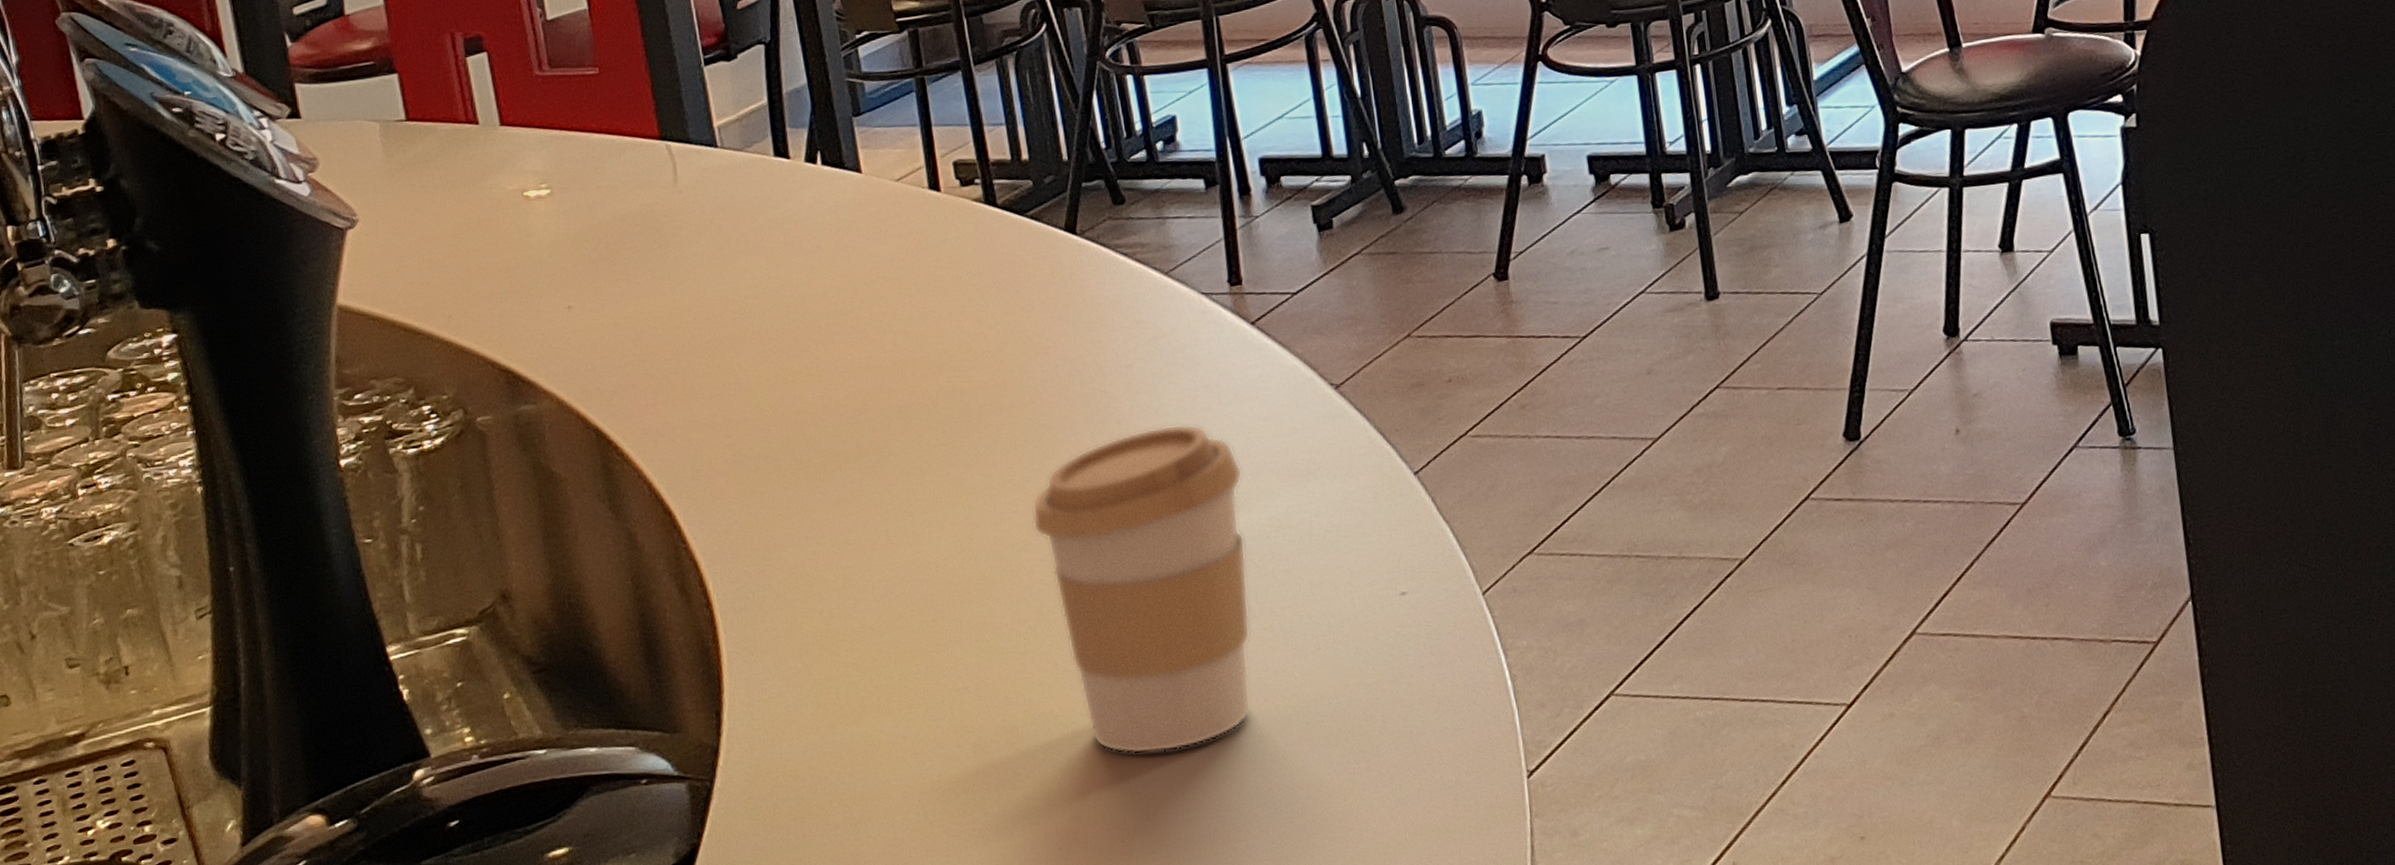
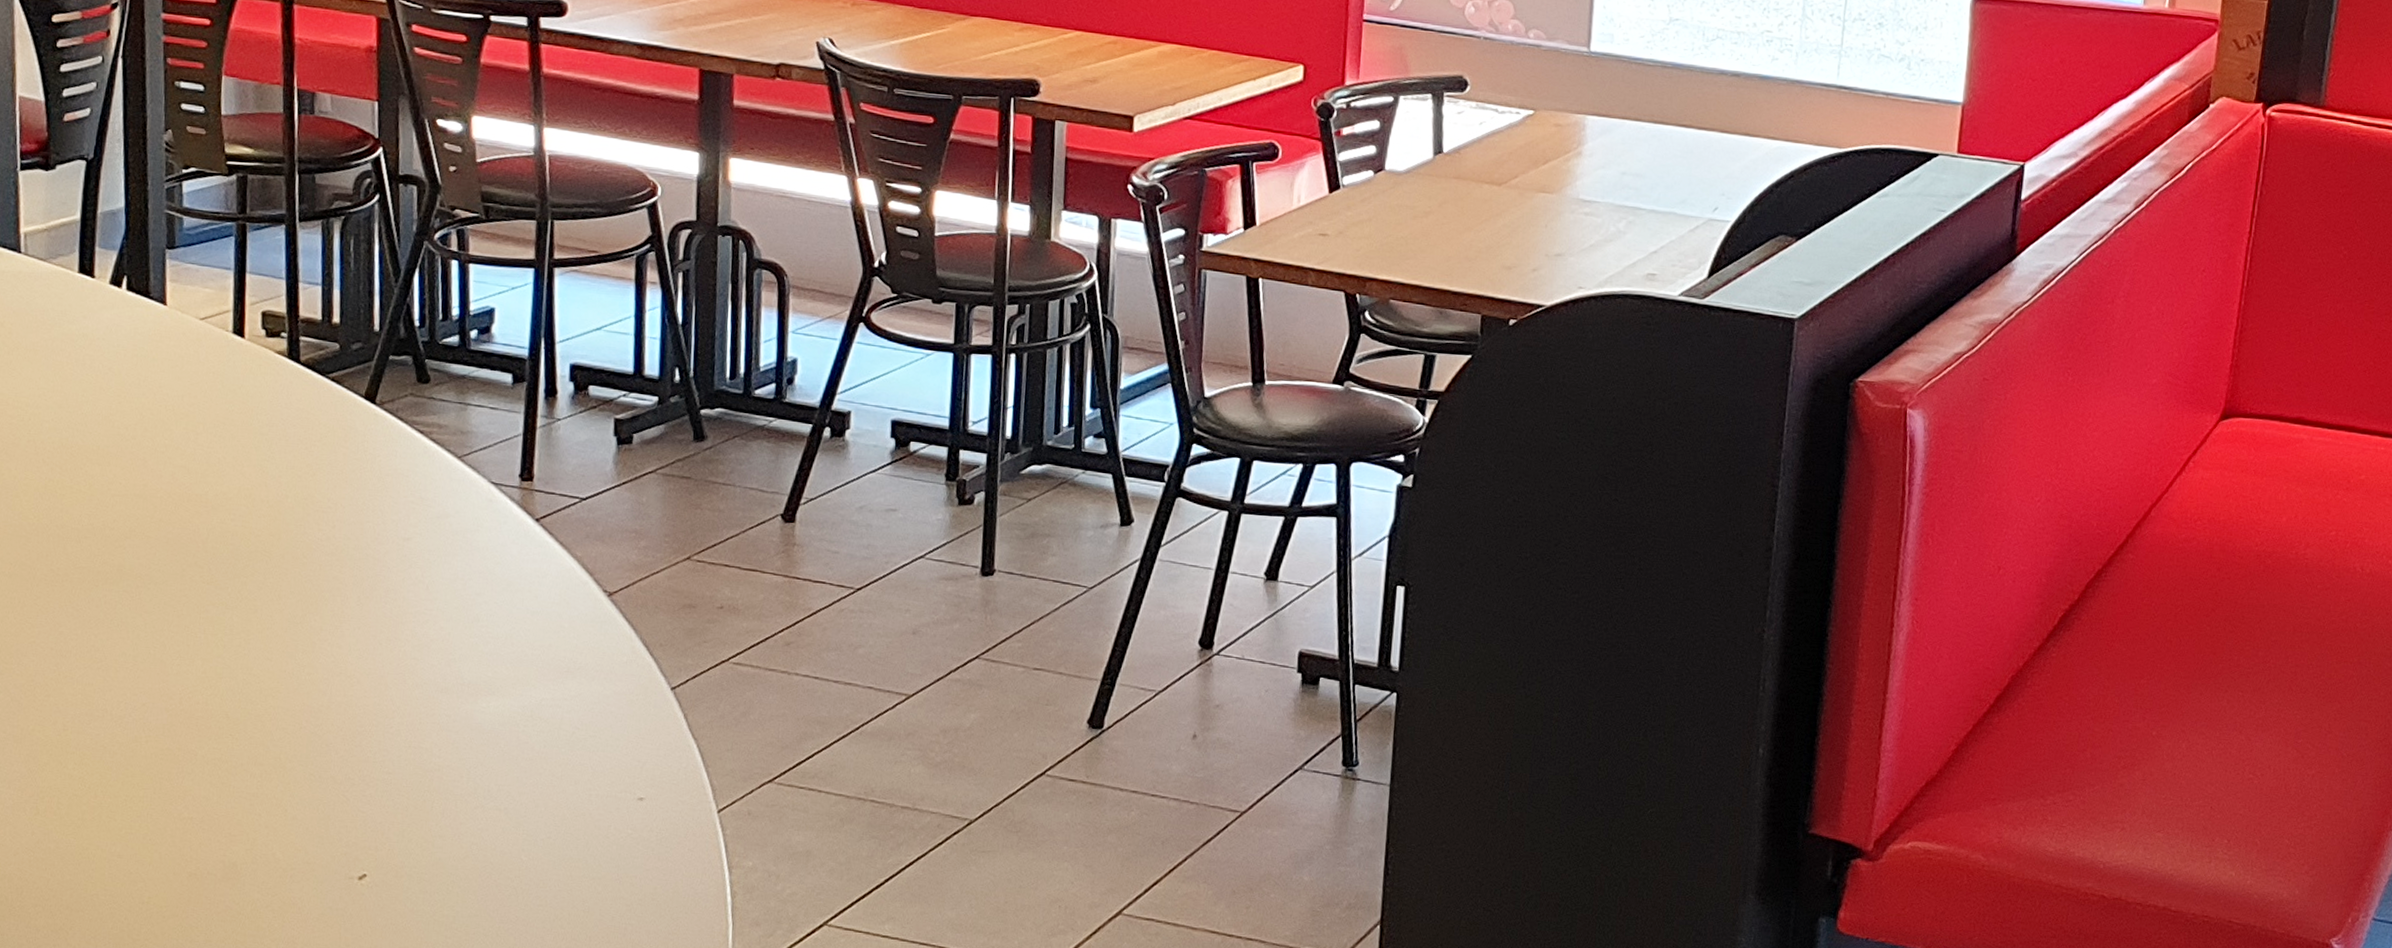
coffee cup: present [1032,423,1252,754] -> none [284,602,503,911]

